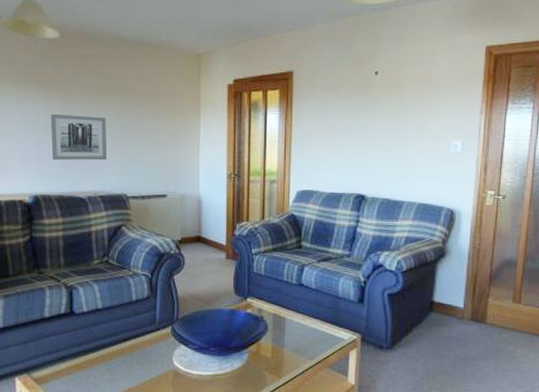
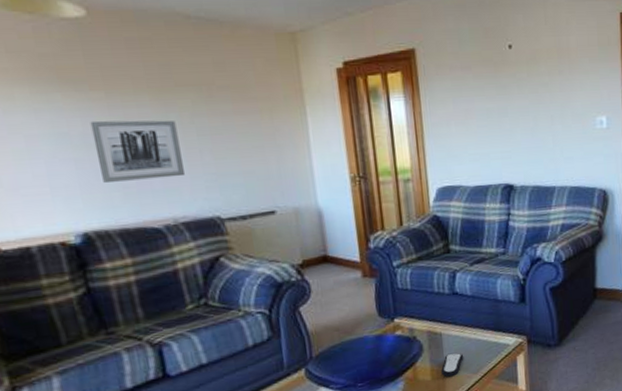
remote control: none [281,337,302,358] -> present [441,353,464,377]

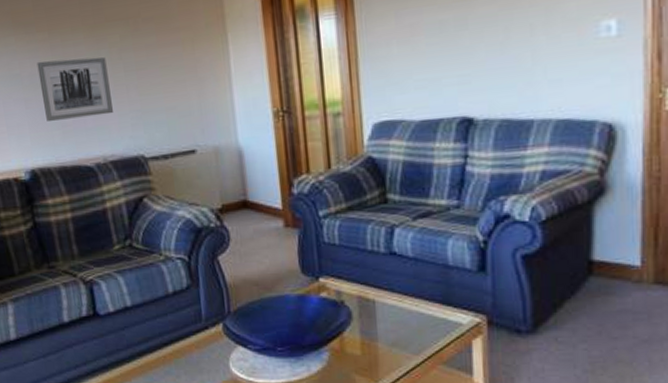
remote control: present [441,353,464,377] -> none [373,325,402,355]

